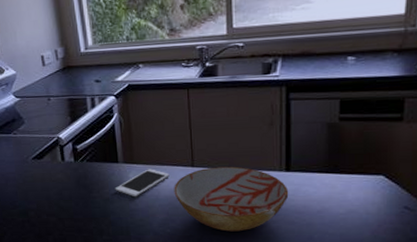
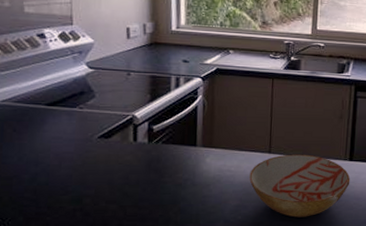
cell phone: present [115,169,169,197] -> none [189,154,247,183]

